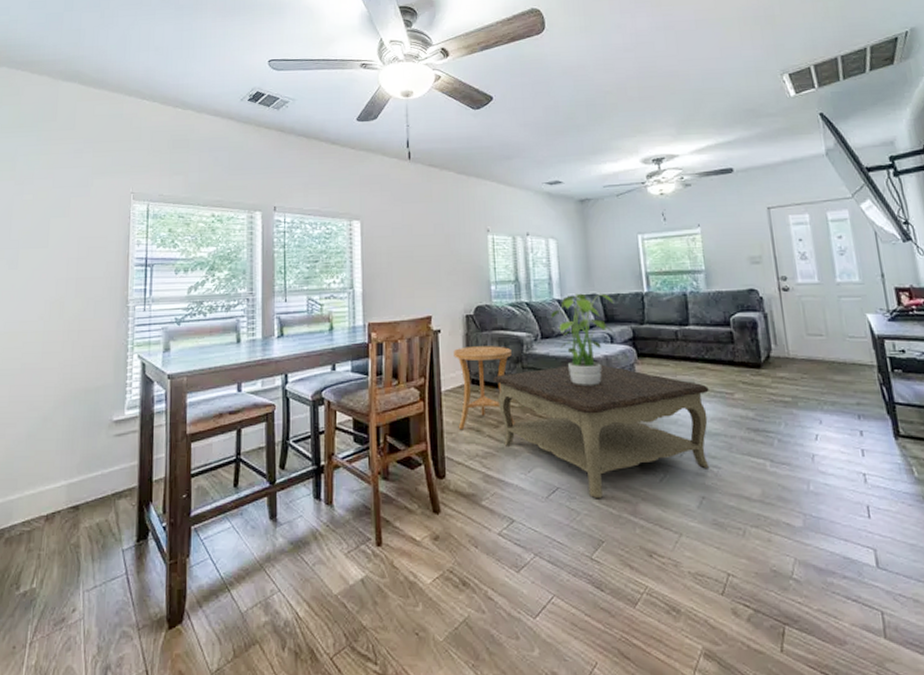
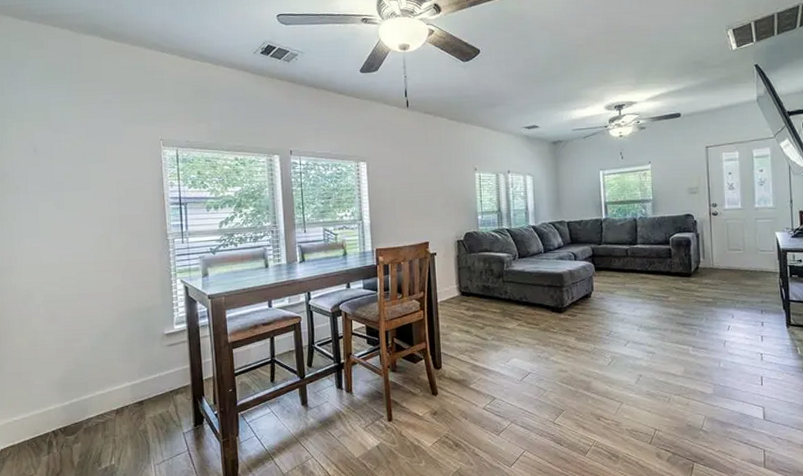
side table: present [453,346,516,429] -> none [447,265,497,331]
coffee table: present [493,364,710,498] -> none [480,277,650,379]
potted plant: present [551,293,614,386] -> none [527,220,578,295]

